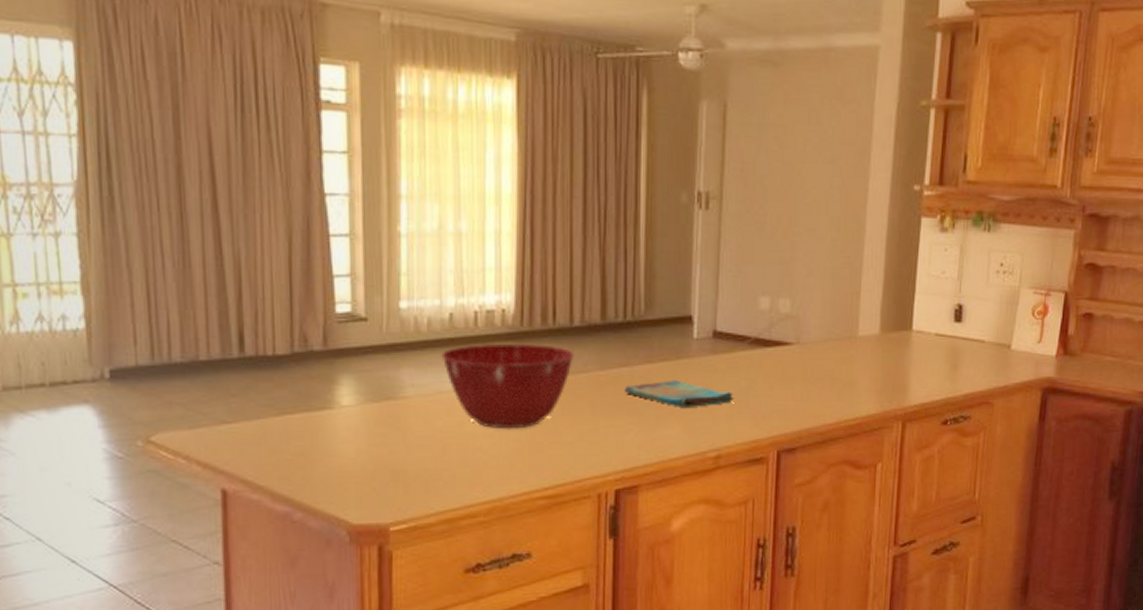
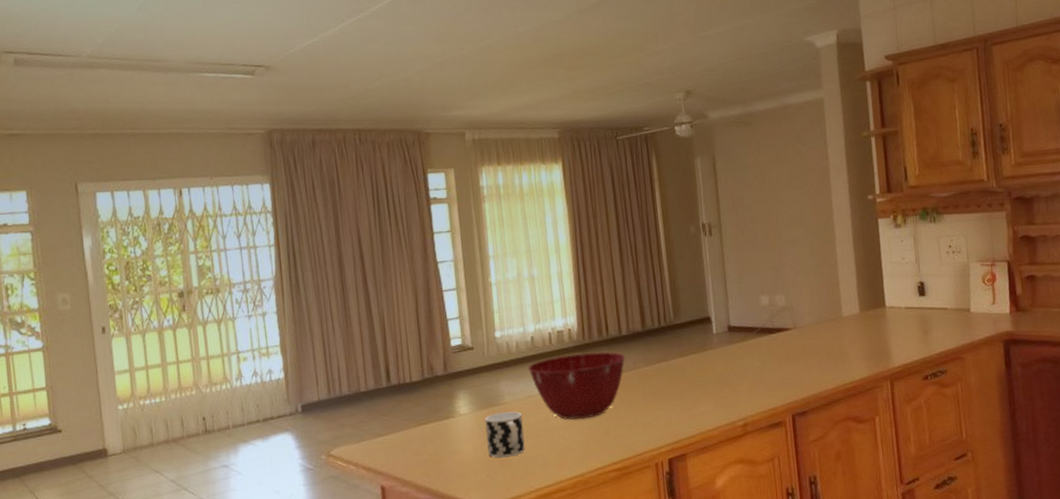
cup: none [375,408,428,468] -> present [485,411,525,458]
dish towel: present [624,379,734,409] -> none [665,367,752,390]

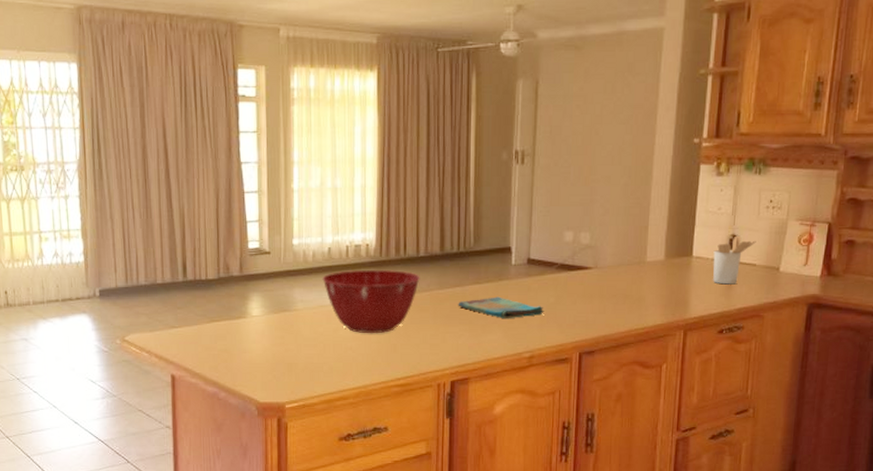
cup: present [485,411,525,458] -> none [276,318,312,362]
dish towel: none [665,367,752,390] -> present [458,296,544,319]
utensil holder: none [905,282,944,331] -> present [713,235,756,285]

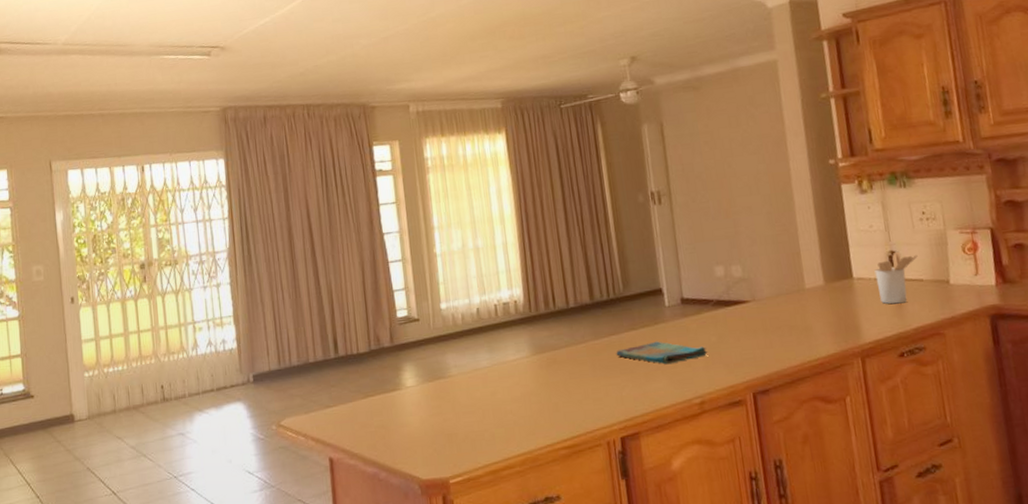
mixing bowl: present [322,270,420,334] -> none [474,324,573,395]

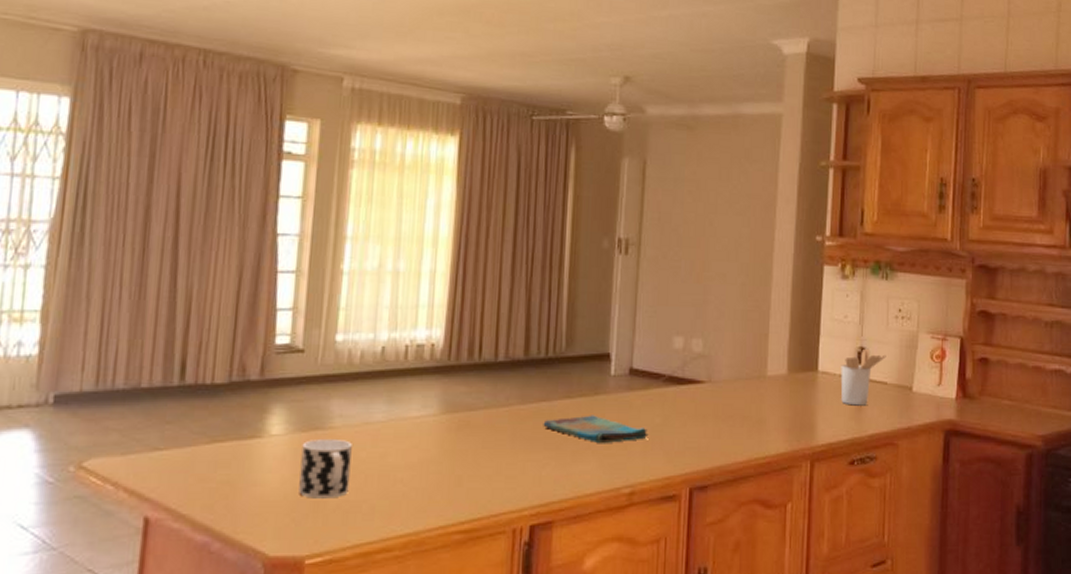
cup: none [431,384,472,432] -> present [299,438,352,499]

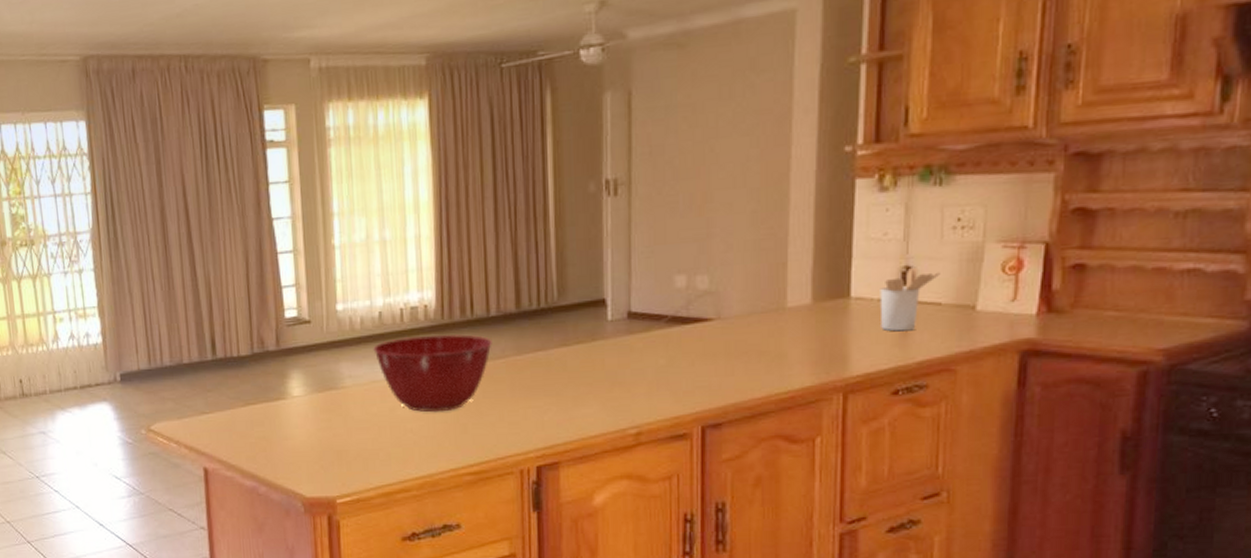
cup: present [299,438,352,499] -> none [320,397,366,449]
mixing bowl: none [371,377,497,462] -> present [373,334,492,413]
dish towel: present [543,415,649,444] -> none [541,360,653,388]

